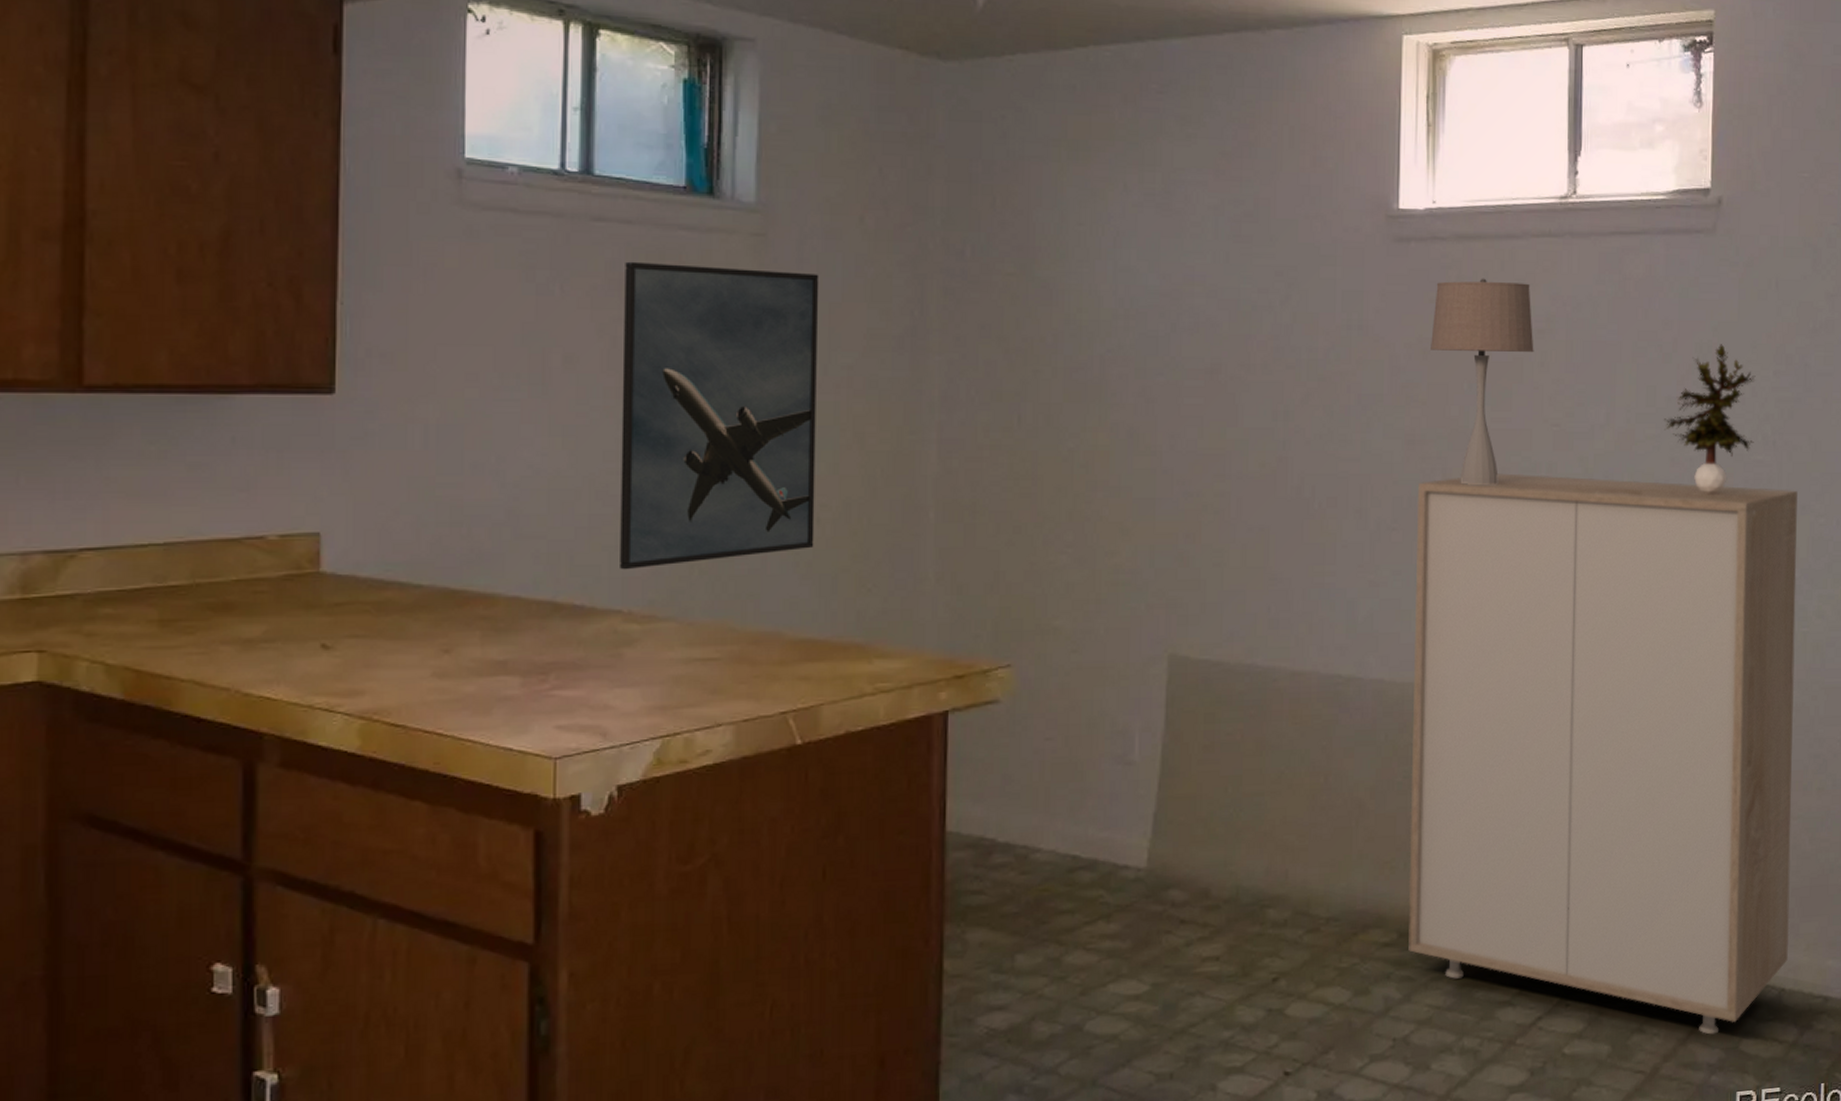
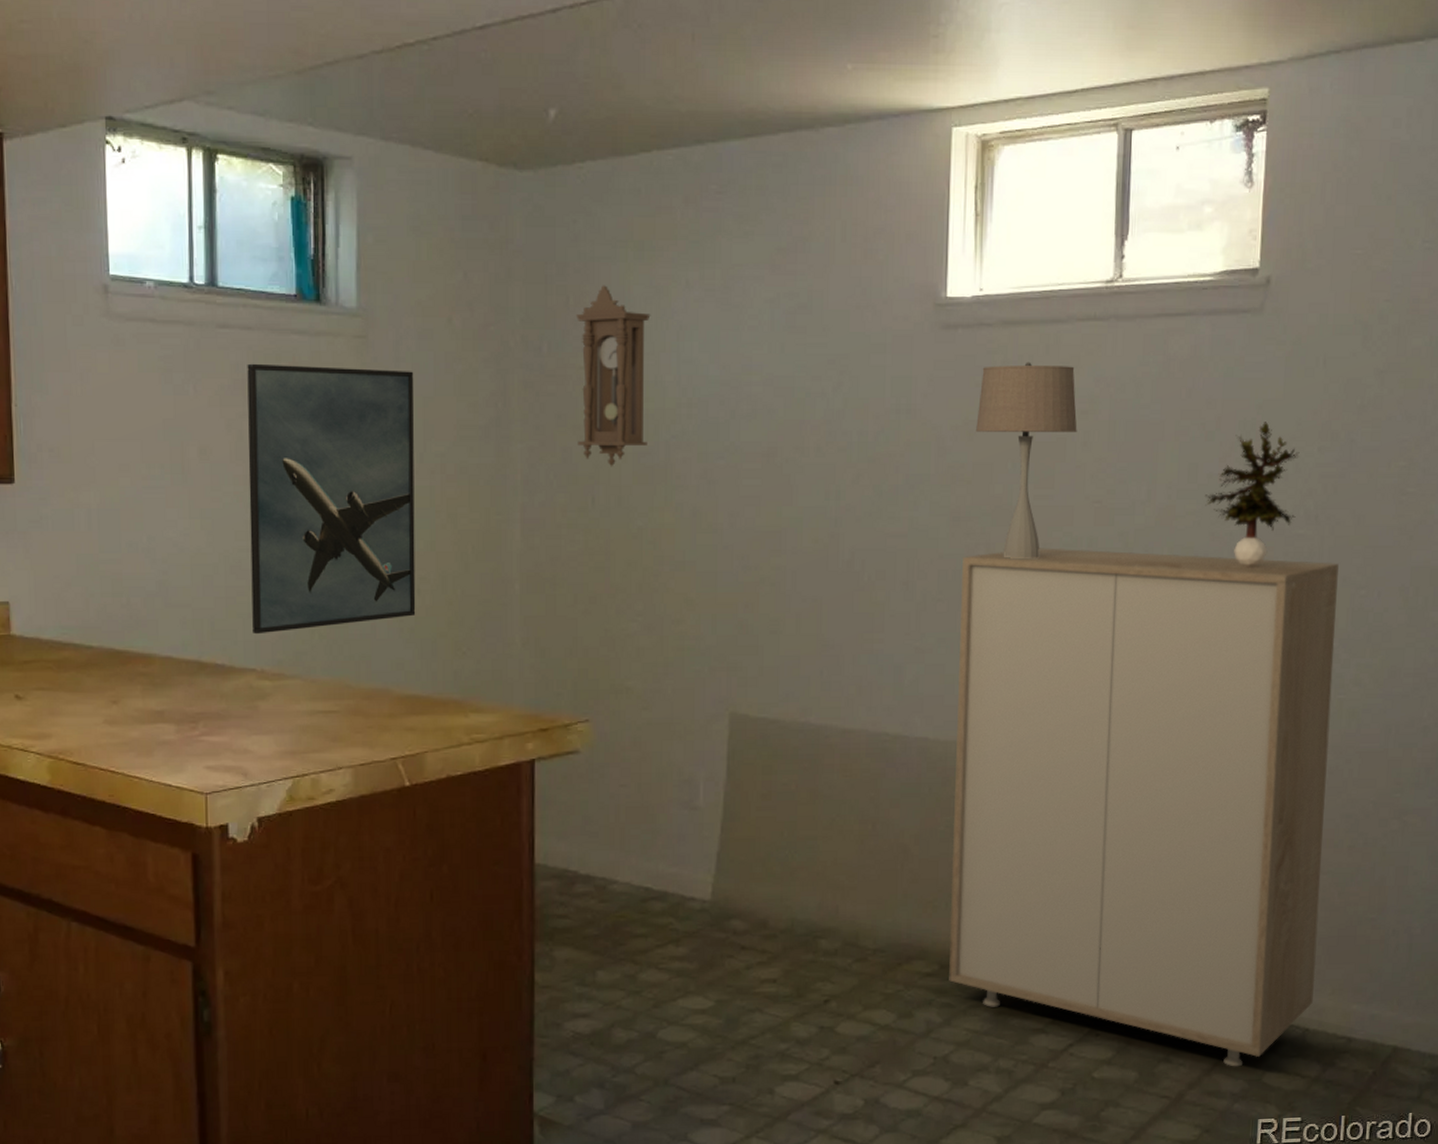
pendulum clock: none [1002,186,1085,383] -> present [575,285,651,467]

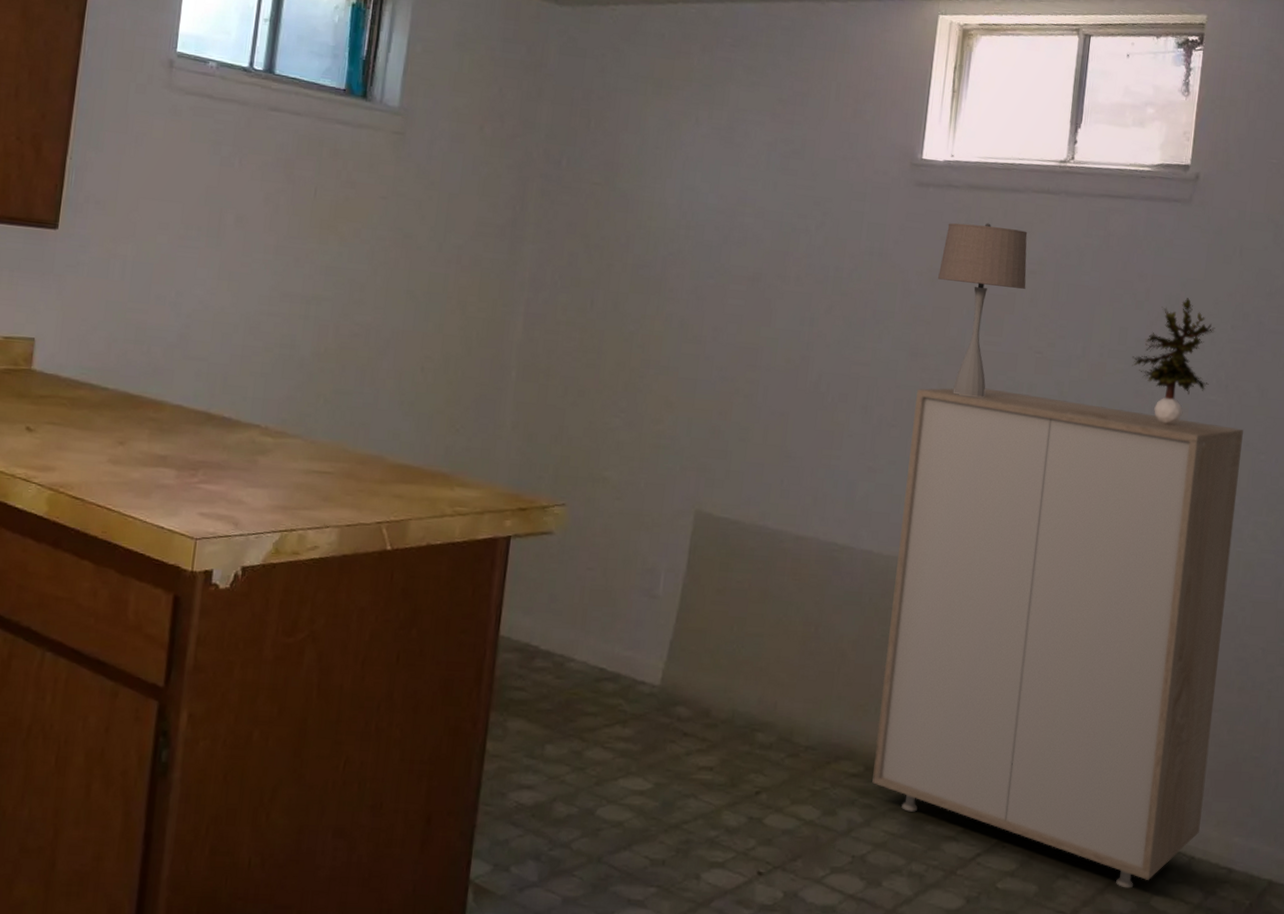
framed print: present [247,363,416,635] -> none [262,145,443,393]
pendulum clock: present [575,285,651,467] -> none [584,113,662,275]

